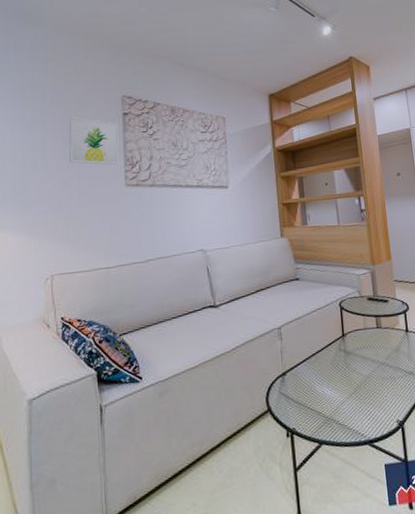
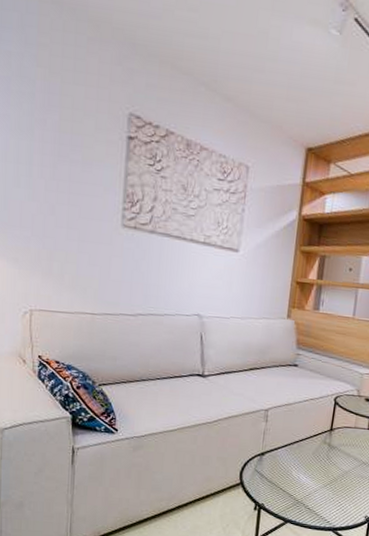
wall art: present [69,116,120,165] -> none [59,127,122,200]

